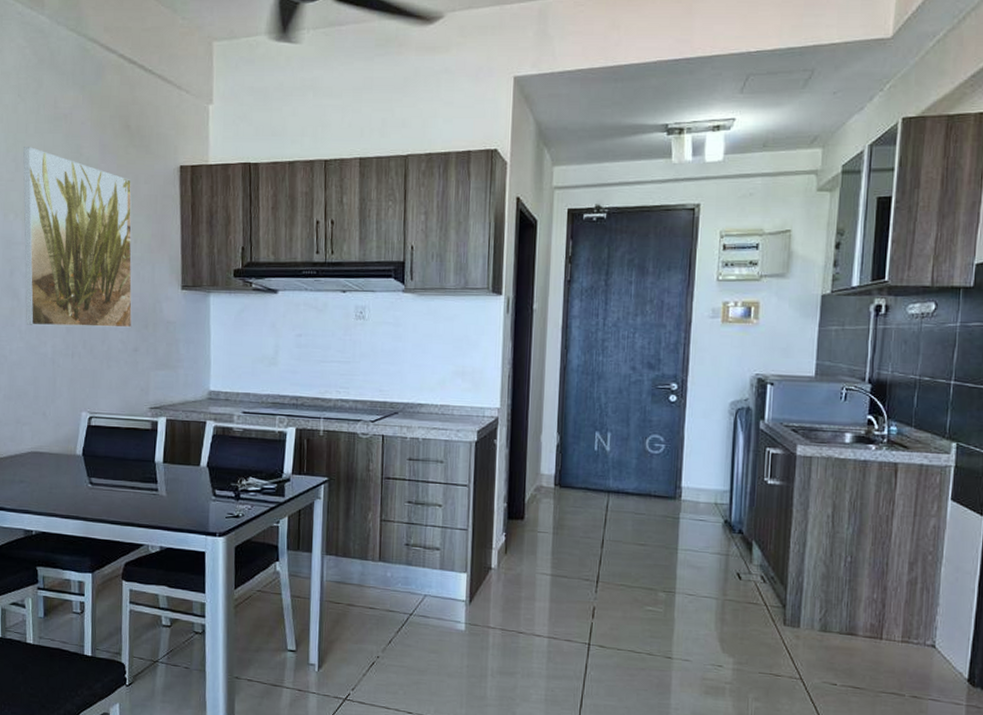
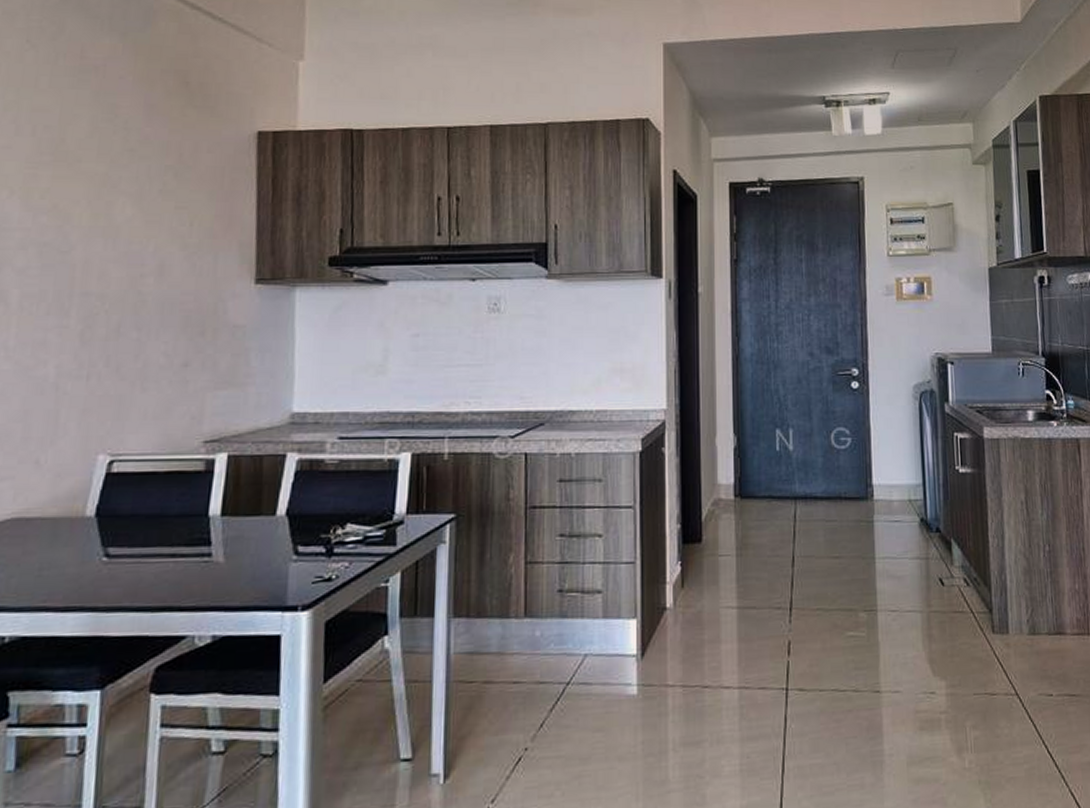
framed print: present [22,147,133,328] -> none [16,105,189,339]

